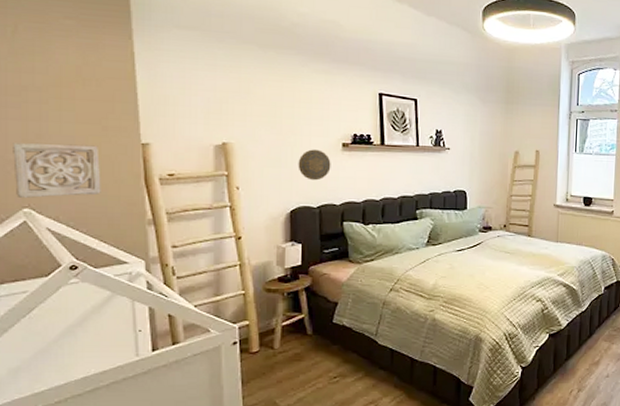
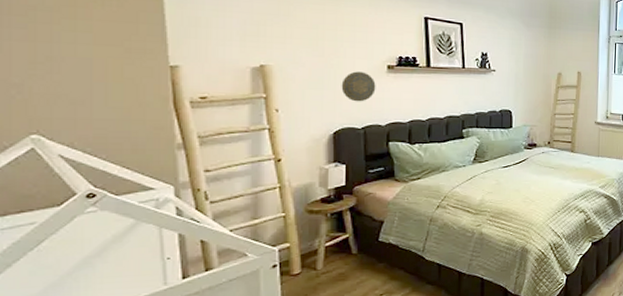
wall ornament: present [13,142,101,198] -> none [18,65,123,124]

